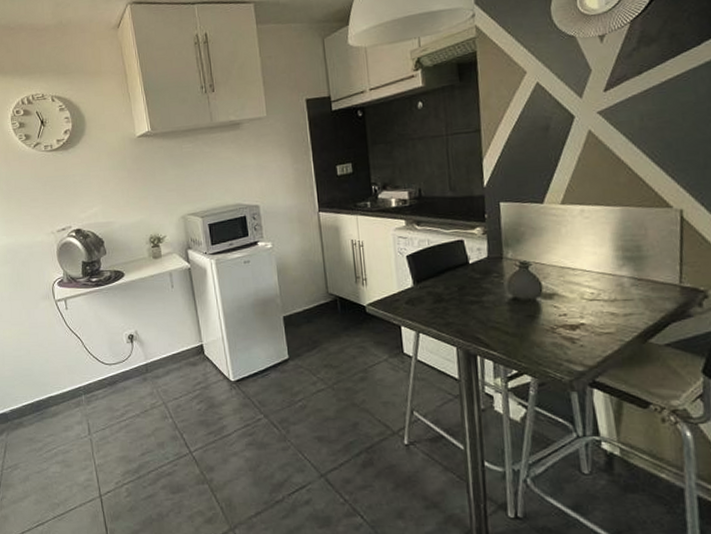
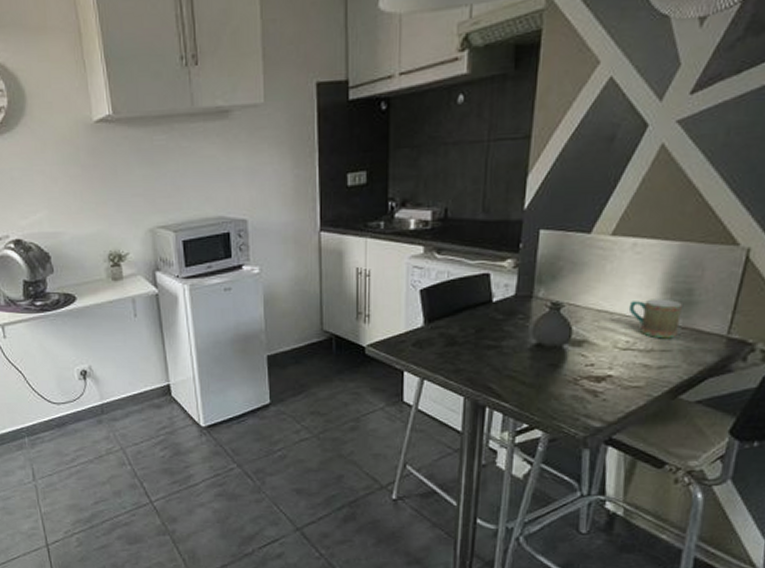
mug: none [587,255,635,290] -> present [628,298,682,339]

